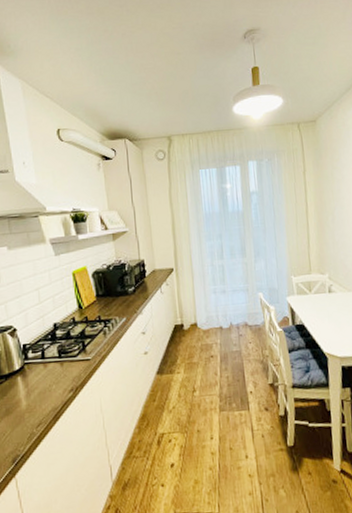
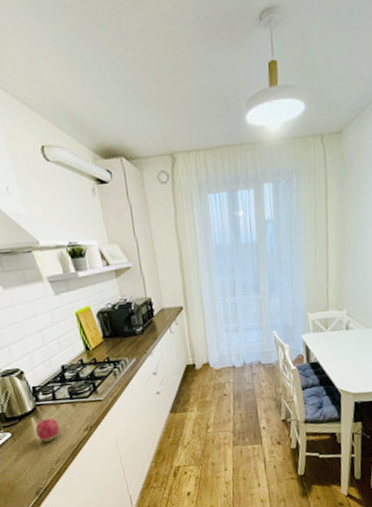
apple: none [20,377,45,403] -> present [35,418,60,442]

